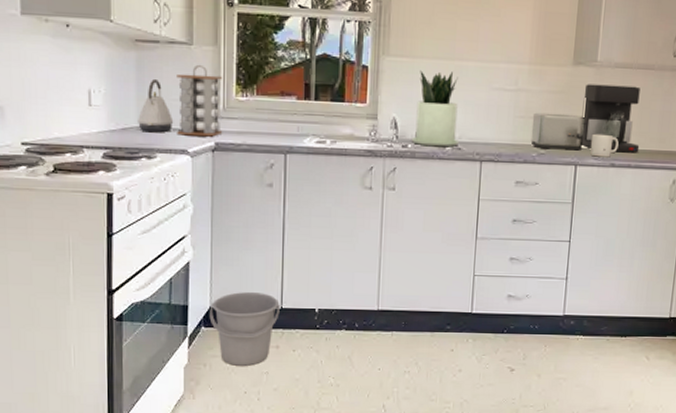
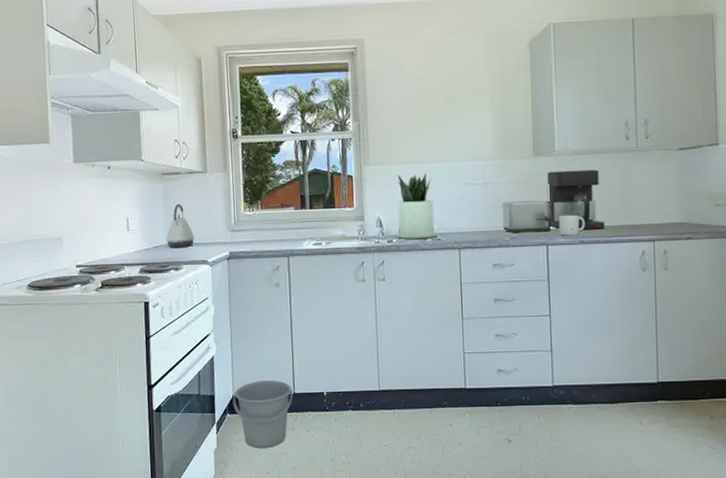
spice rack: present [177,64,223,138] -> none [195,188,235,249]

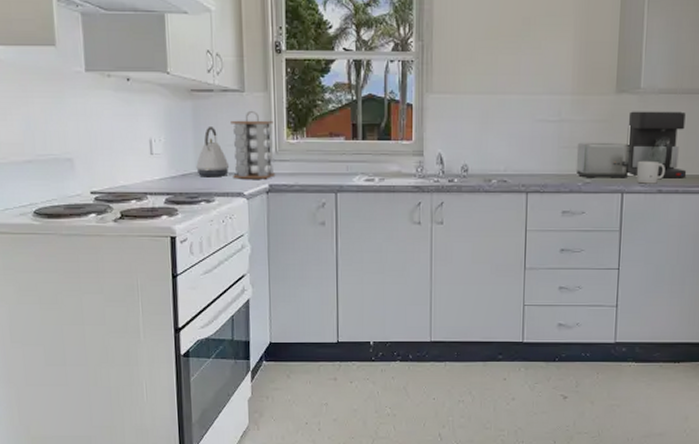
spice rack: none [195,188,235,249] -> present [231,110,276,181]
bucket: present [232,380,294,448] -> none [269,327,337,398]
planter: present [395,173,439,240] -> none [457,106,505,180]

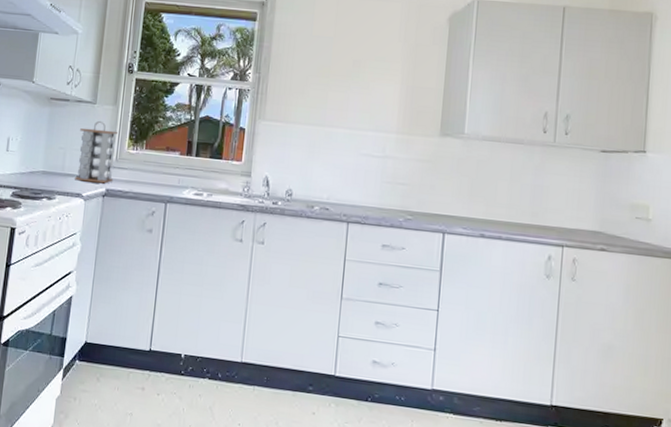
kettle: present [196,125,230,178] -> none [43,130,74,178]
toaster: present [576,142,632,178] -> none [397,179,455,219]
coffee maker: present [627,111,687,179] -> none [449,154,511,226]
mug: present [636,160,665,184] -> none [458,203,488,228]

